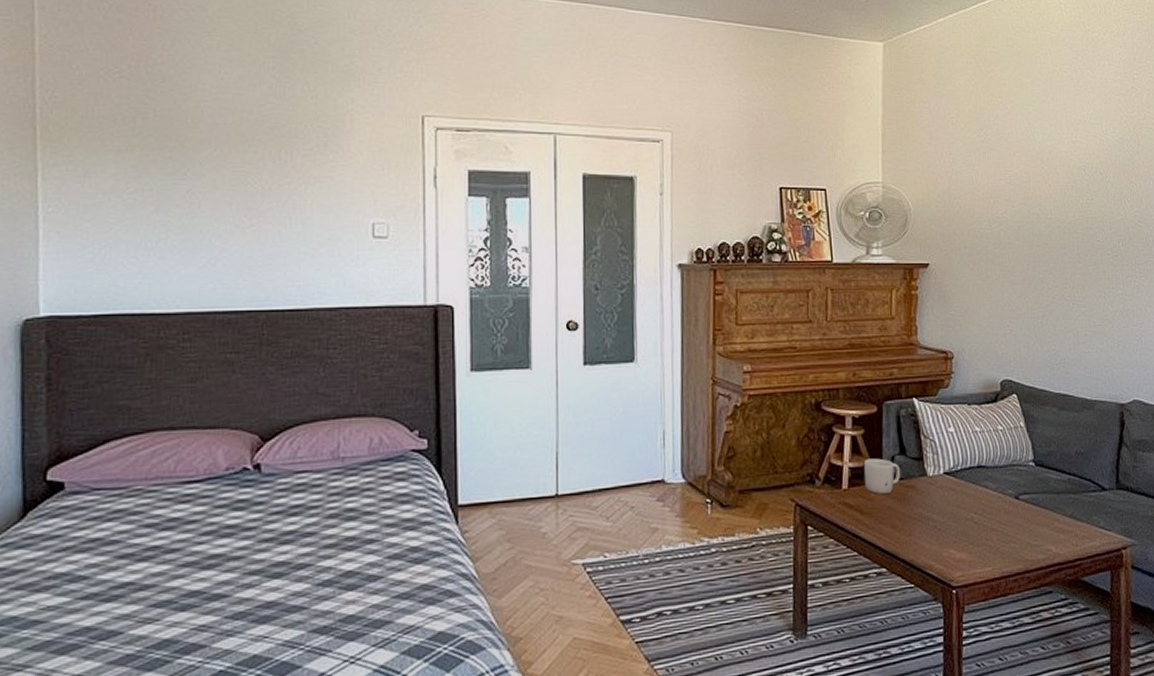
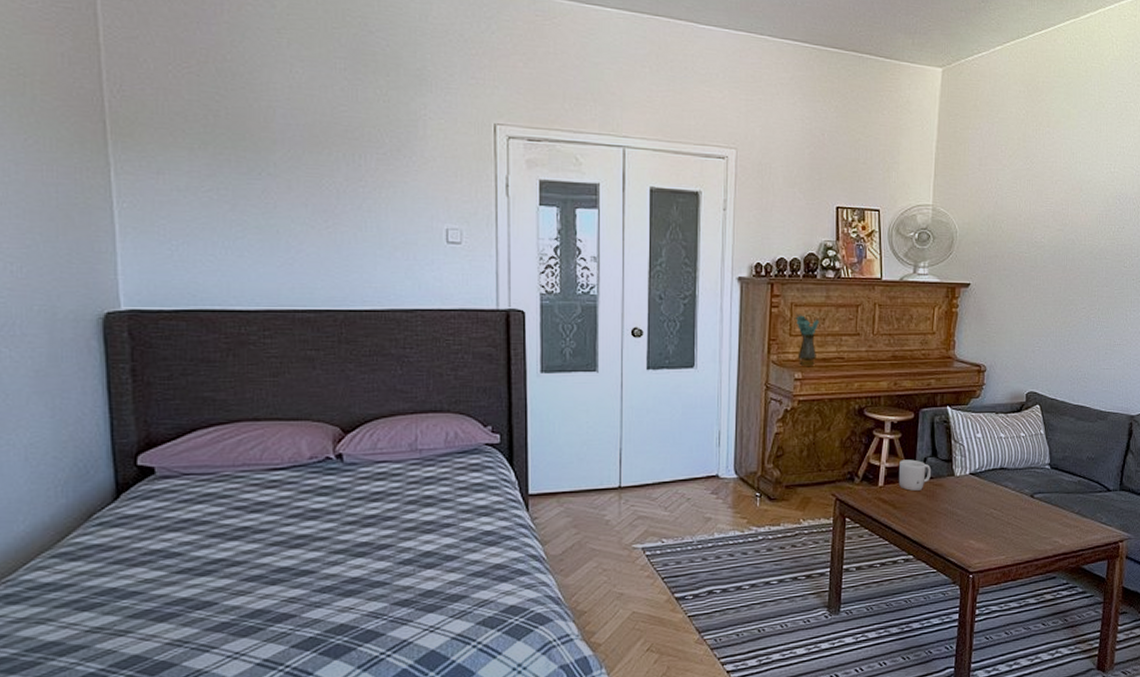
vase: none [741,299,767,359] -> present [795,312,819,367]

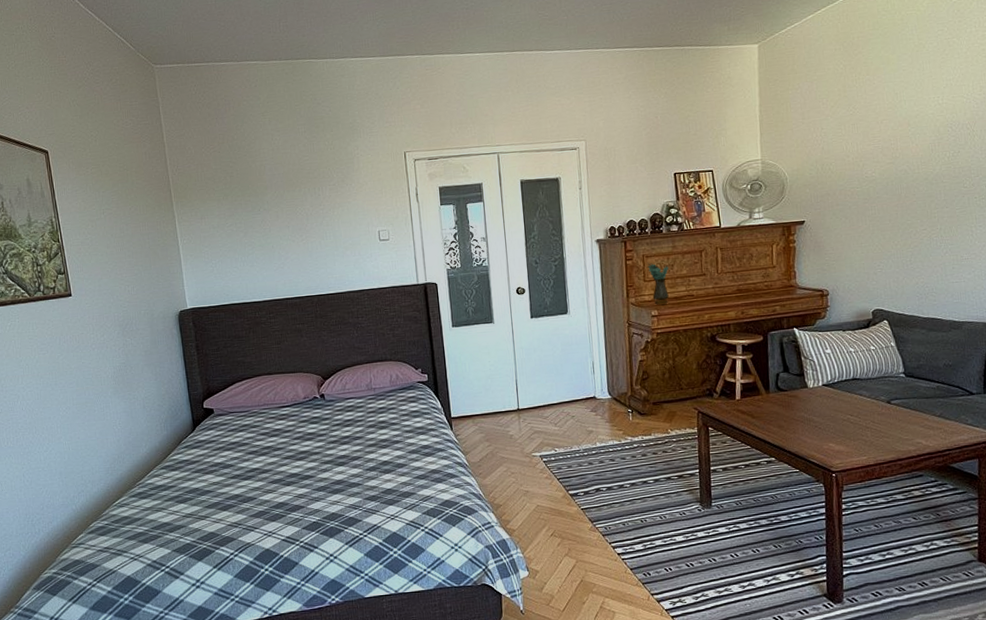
mug: present [898,459,932,491] -> none [753,375,785,403]

